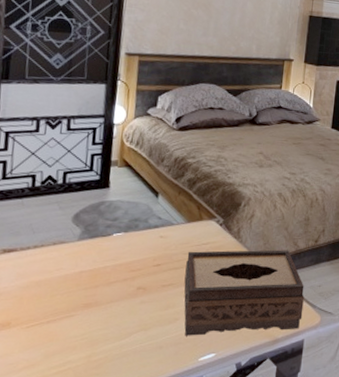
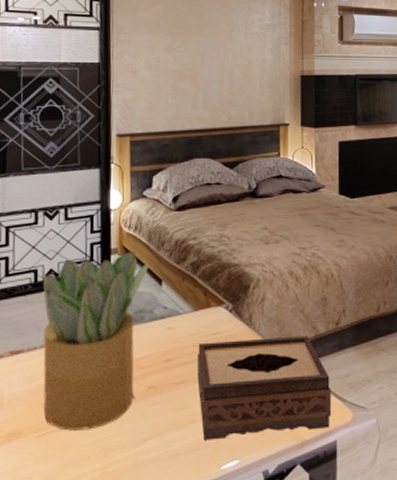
potted plant: none [33,164,148,323] -> present [41,251,150,431]

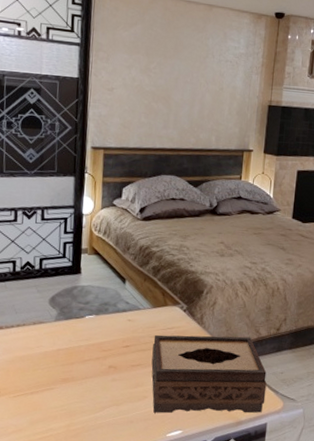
potted plant: present [41,251,150,431] -> none [18,252,116,396]

